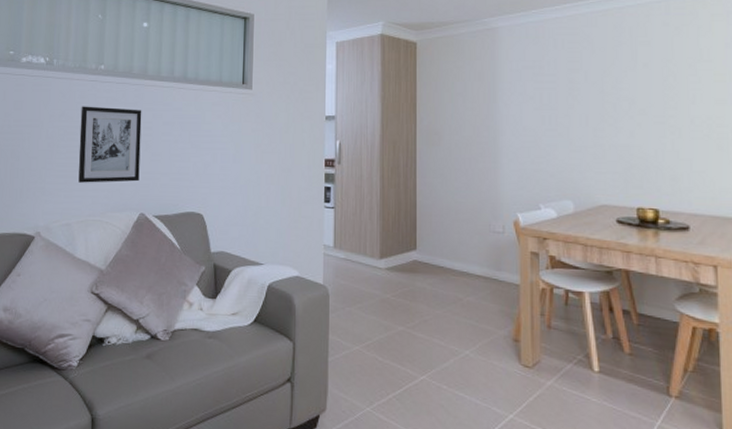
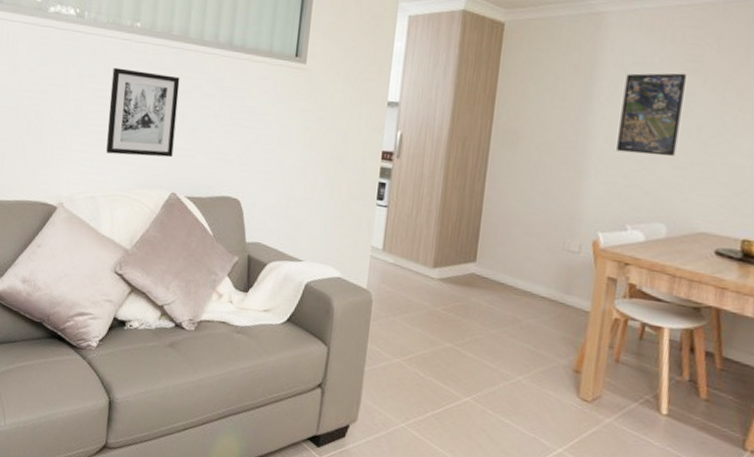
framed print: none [522,72,571,143] -> present [617,73,686,157]

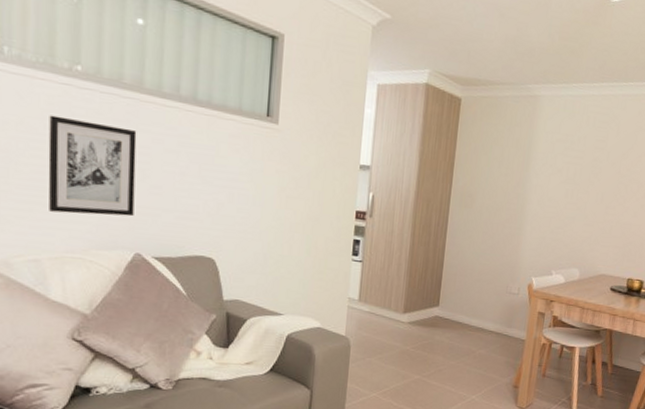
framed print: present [617,73,686,157] -> none [546,149,595,217]

